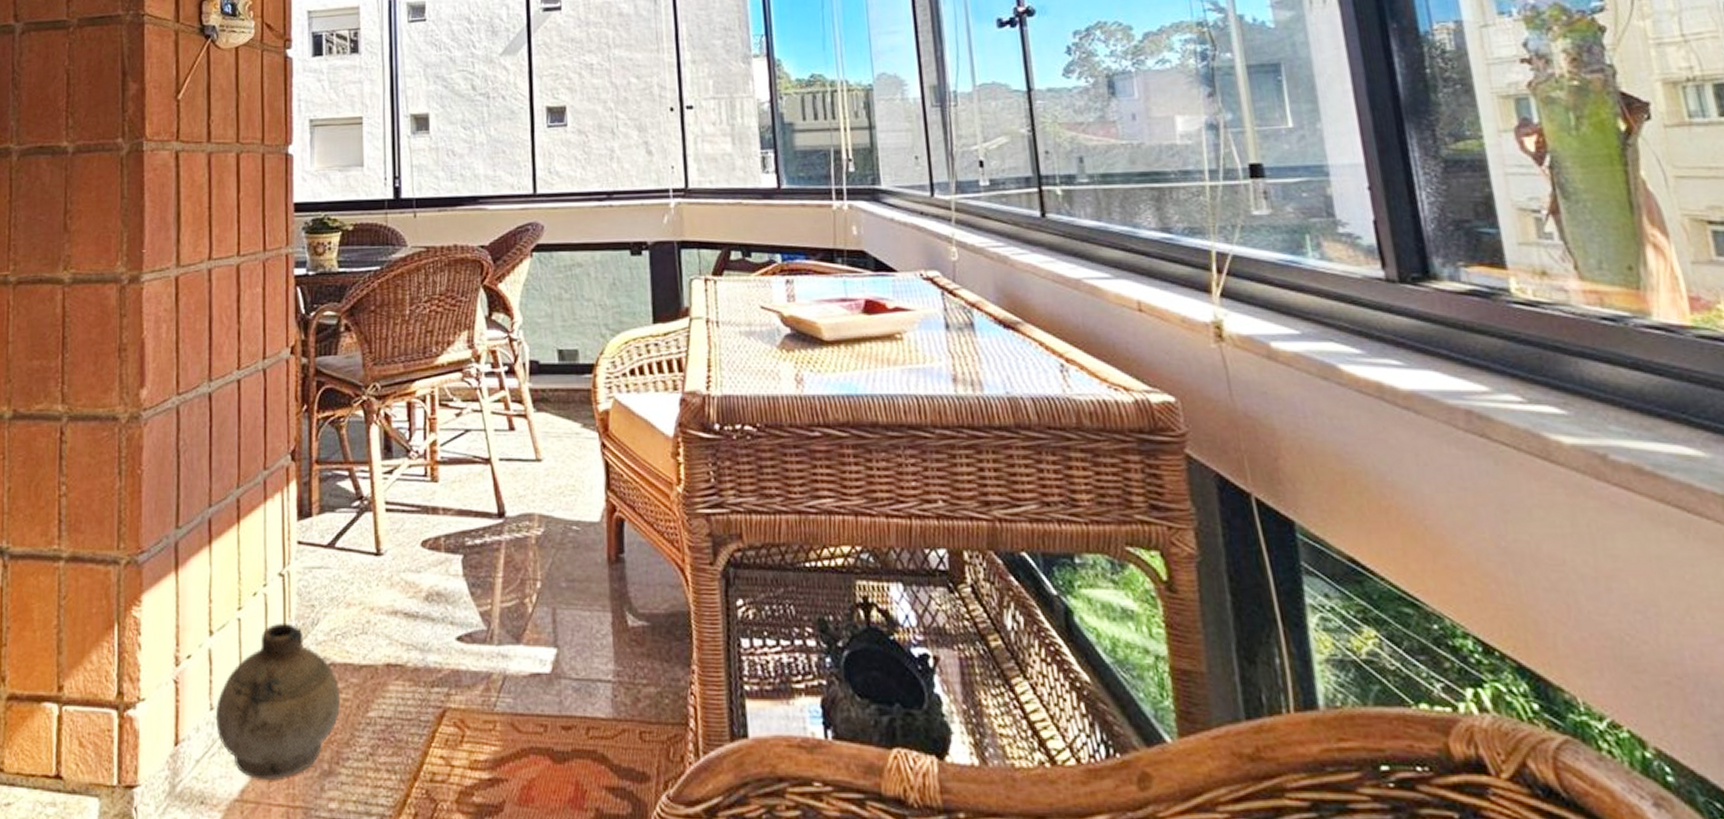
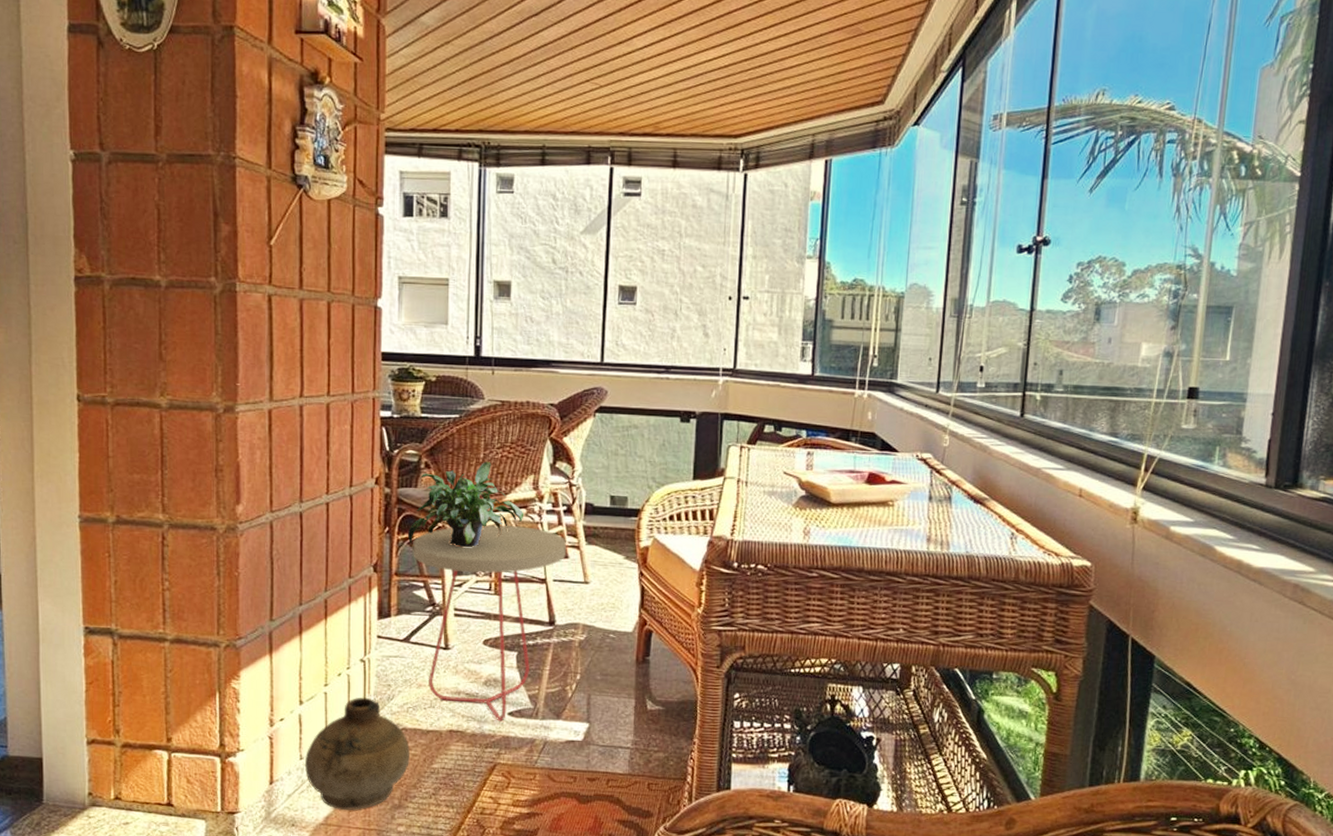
potted plant: none [328,318,460,424] -> present [407,461,524,547]
side table: none [335,393,511,649] -> present [413,524,566,721]

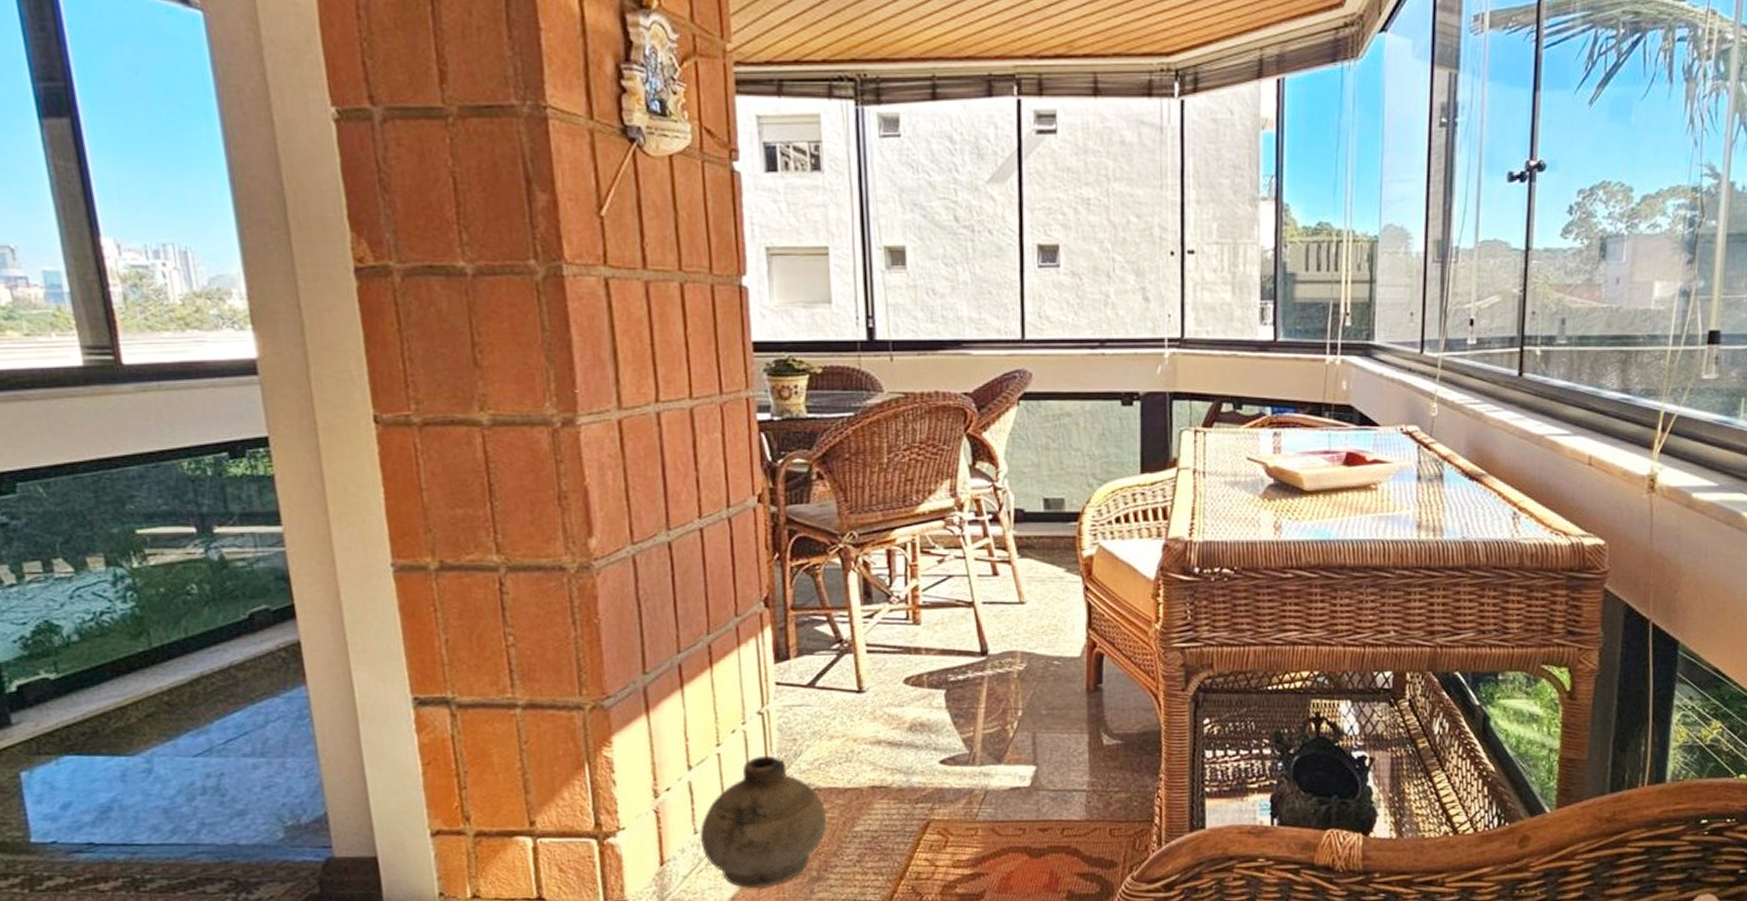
potted plant: present [407,461,524,547] -> none [802,466,942,572]
side table: present [413,524,566,721] -> none [810,541,995,772]

